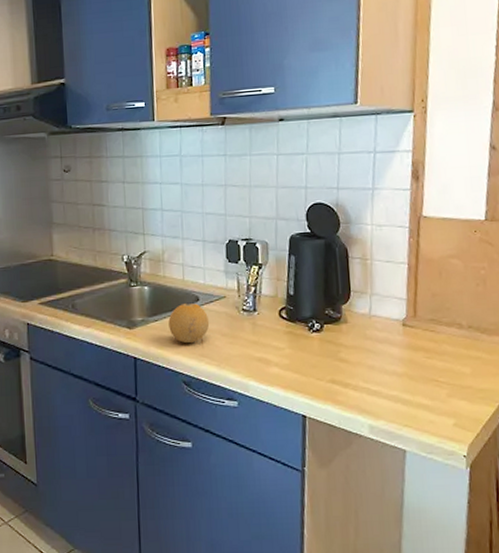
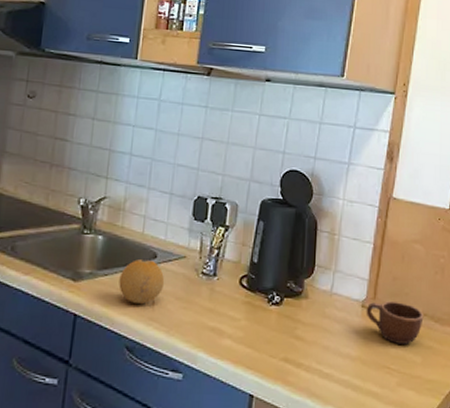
mug: none [407,316,469,358] -> present [366,300,424,344]

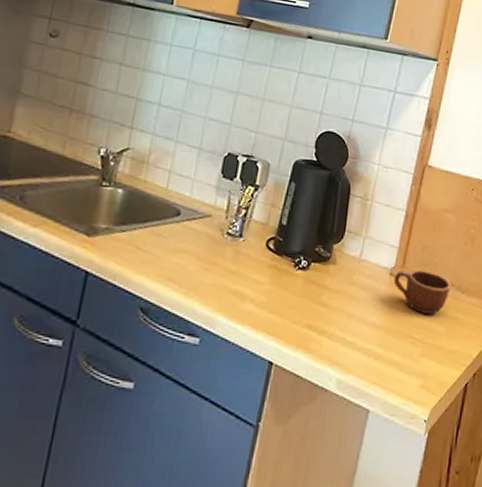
fruit: present [119,260,165,305] -> none [137,216,187,264]

